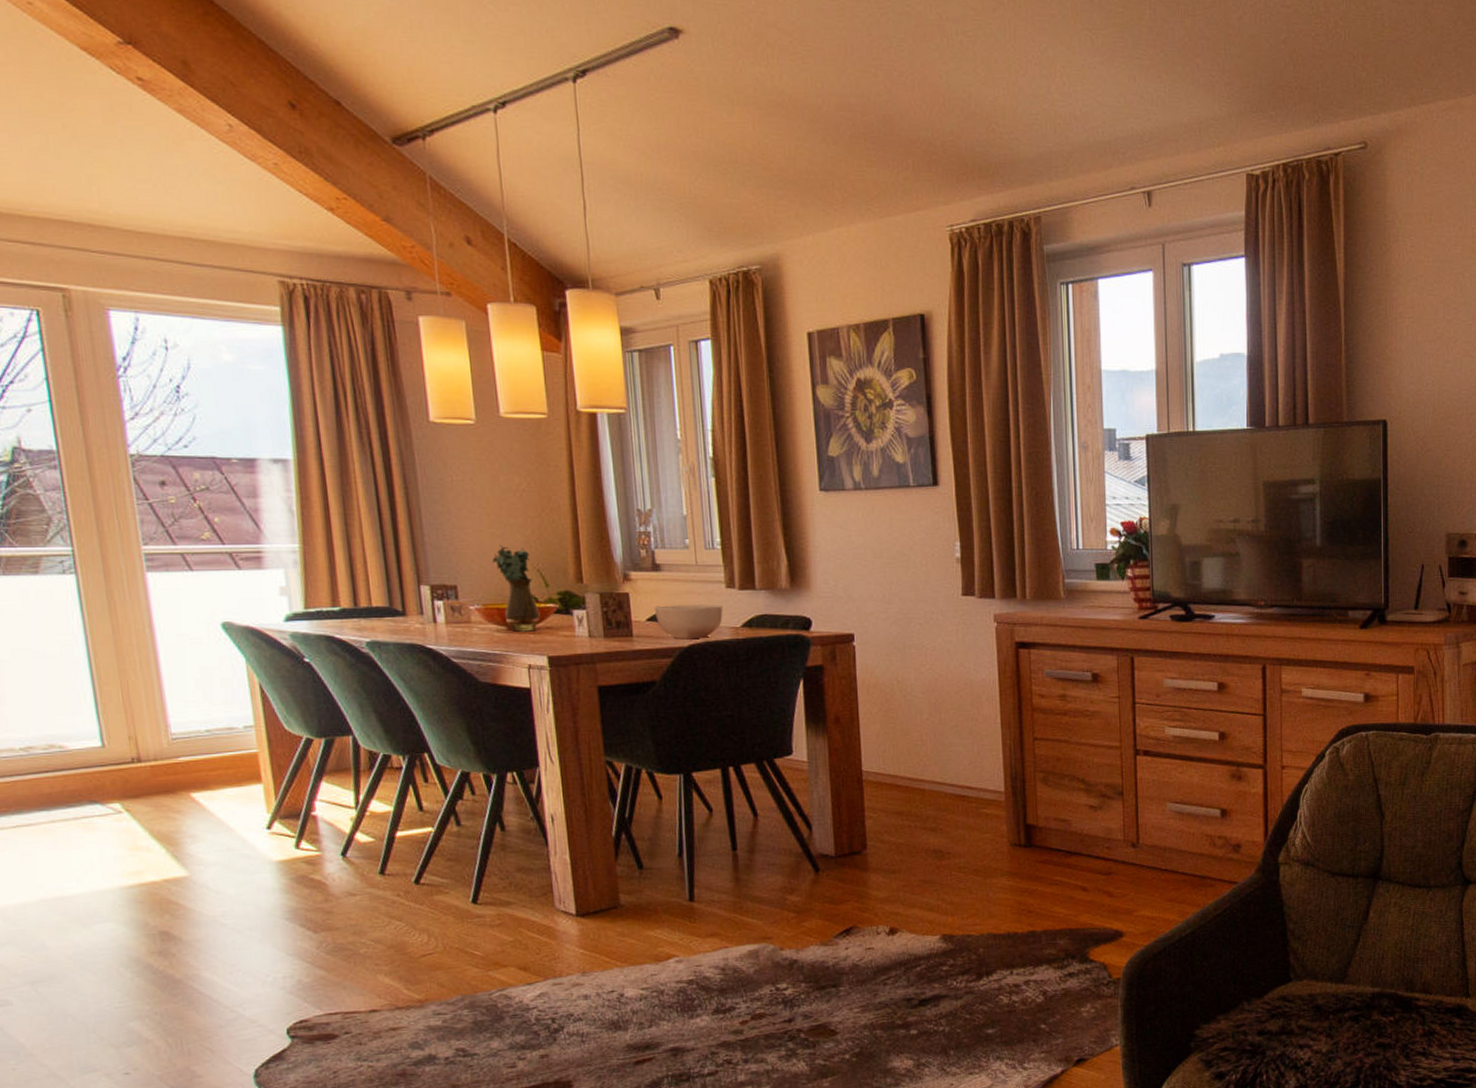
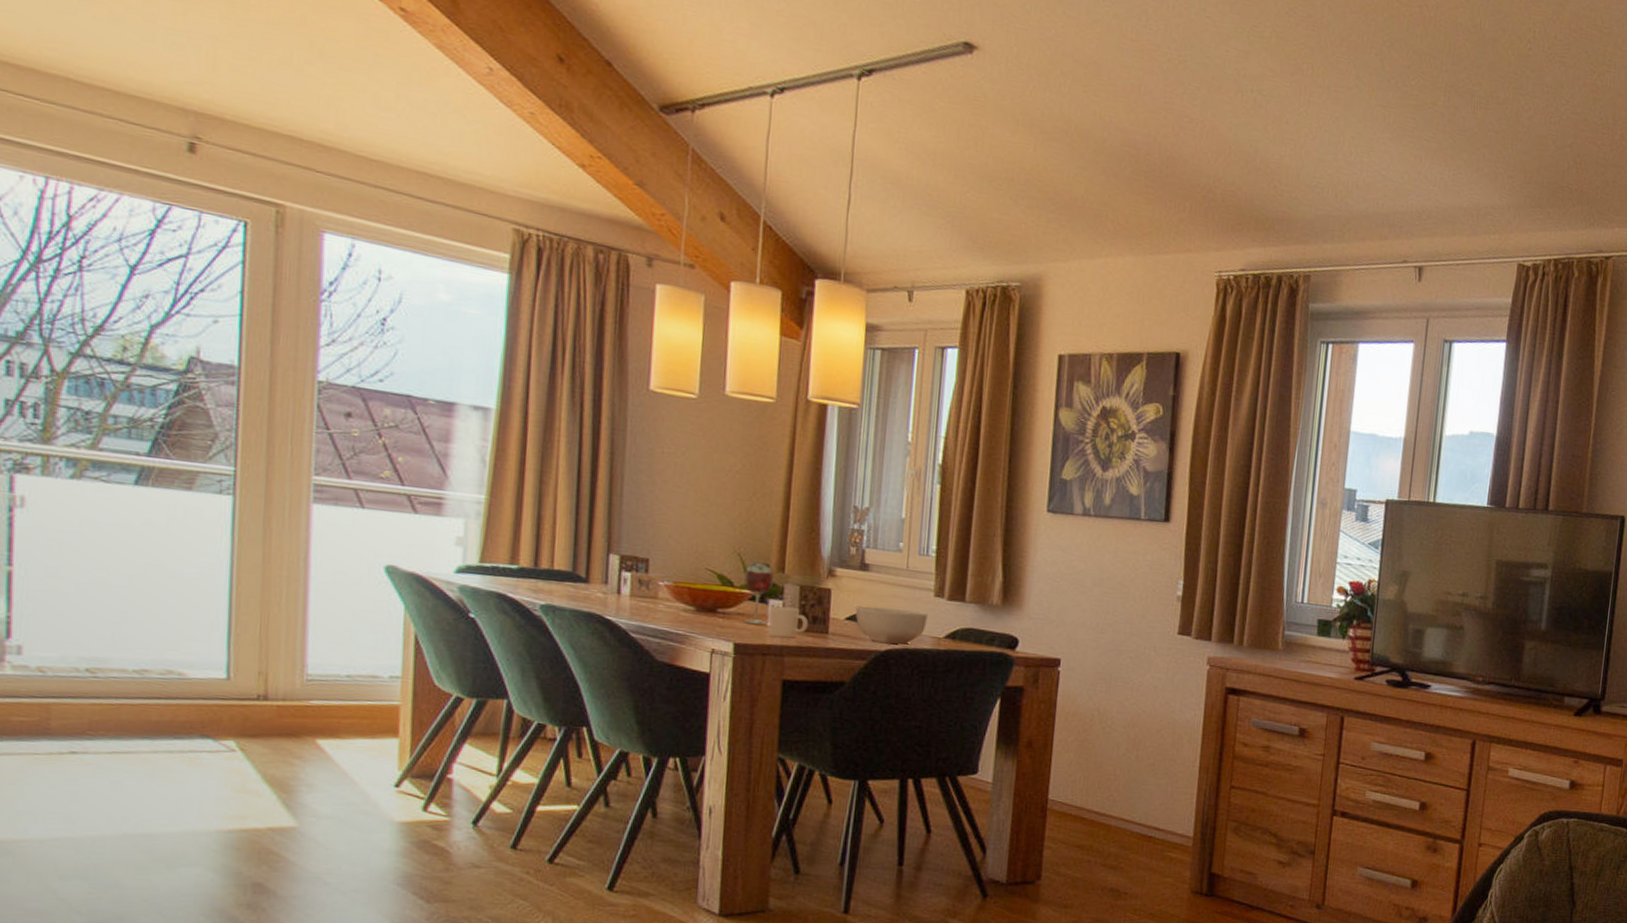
vase: present [492,545,540,632] -> none [691,523,733,616]
wineglass: none [546,575,576,635] -> present [744,561,774,625]
mug: none [574,616,614,647] -> present [768,606,809,639]

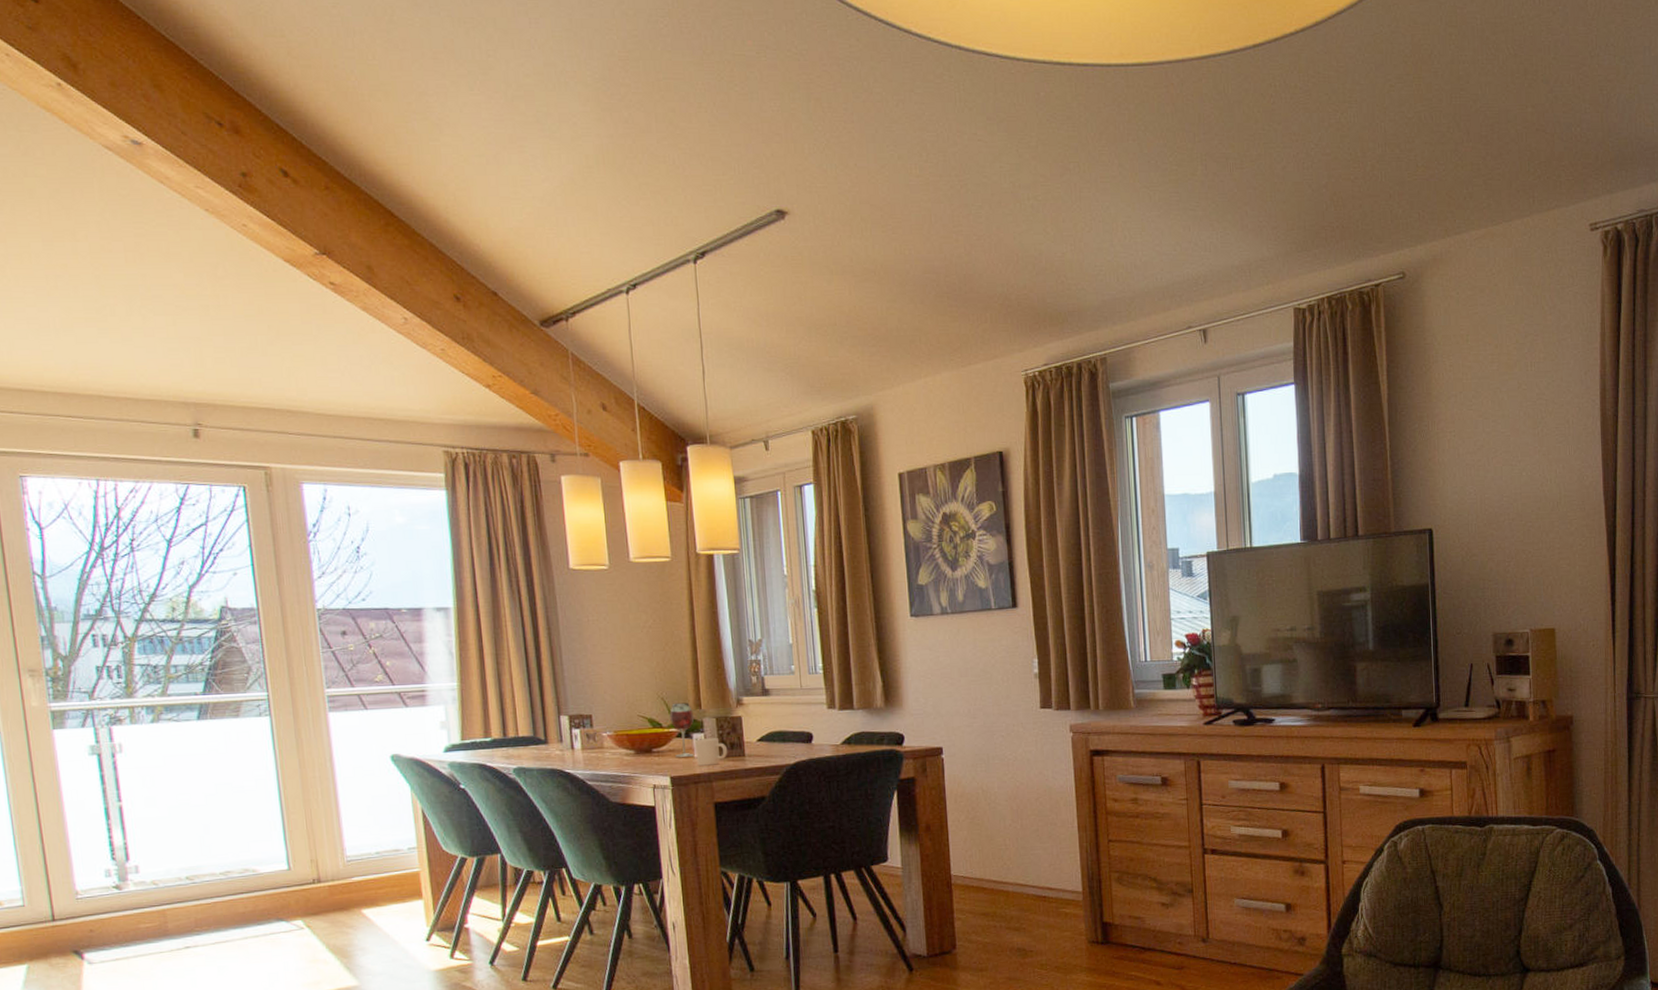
bowl: present [855,606,928,646] -> none [764,724,825,758]

